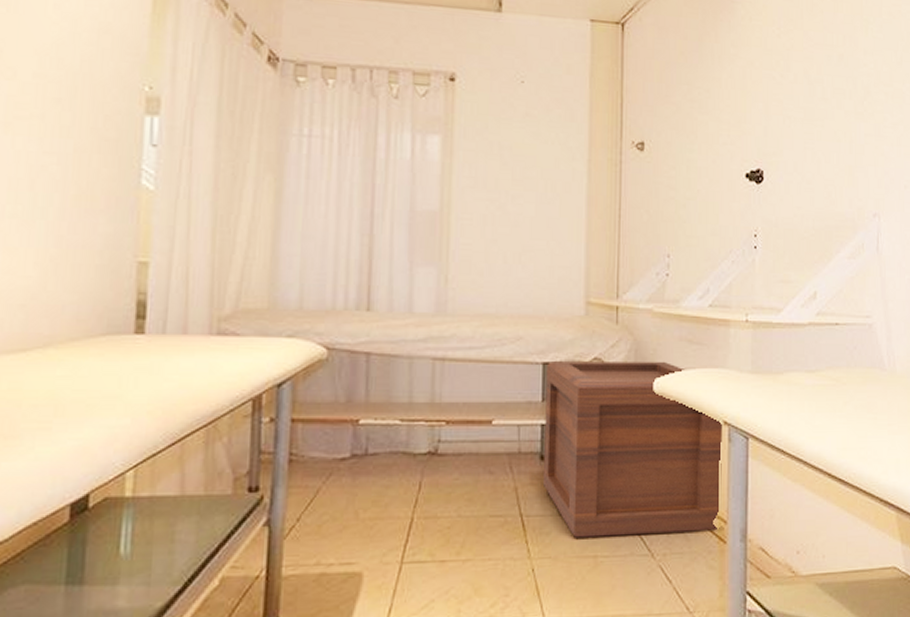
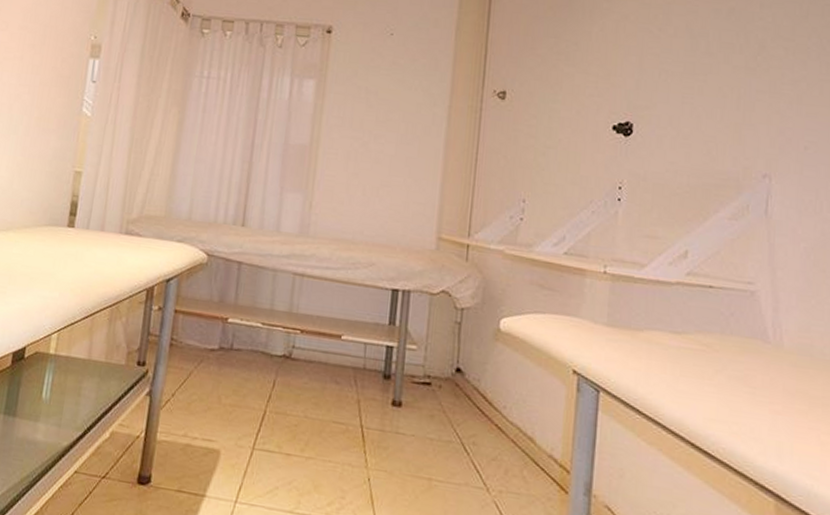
wooden crate: present [544,361,723,538] -> none [384,289,573,479]

